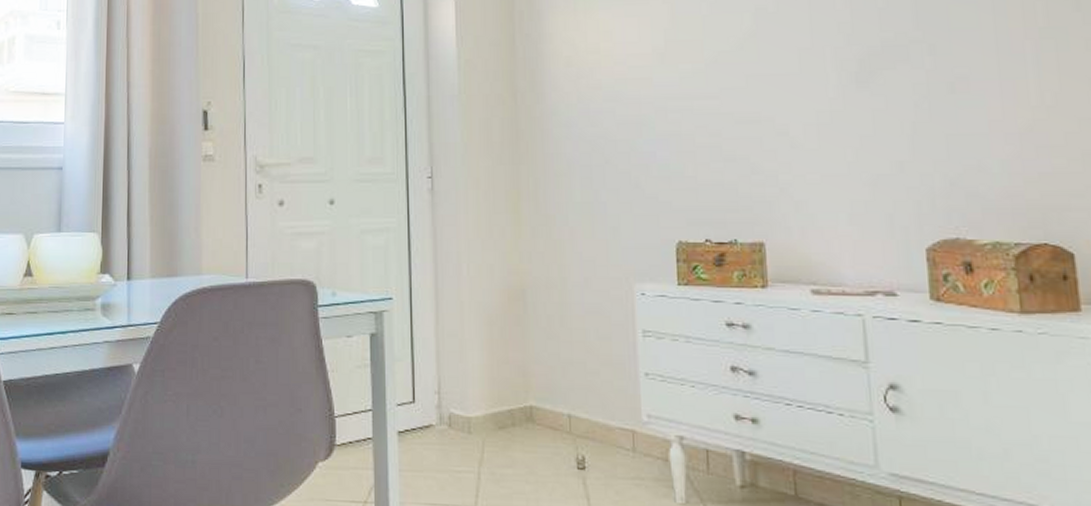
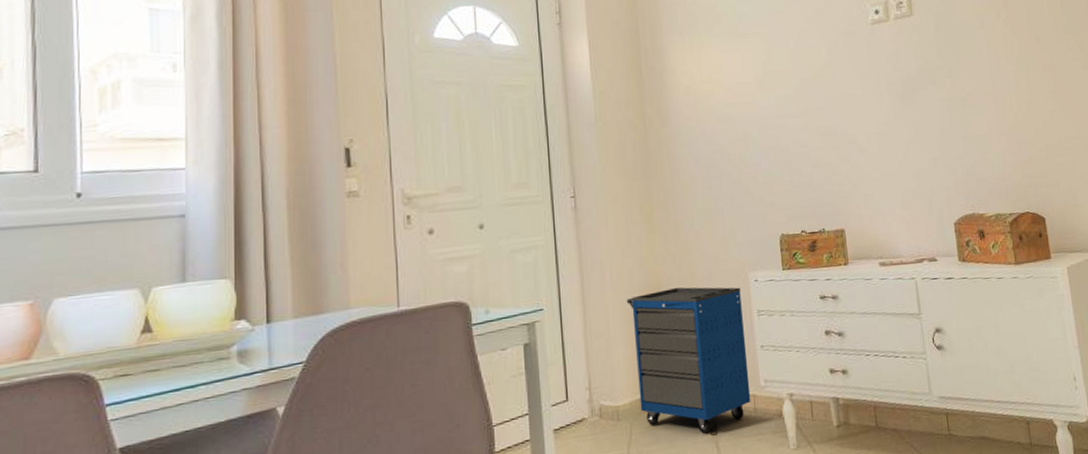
cabinet: none [484,291,629,466] -> present [626,287,751,434]

